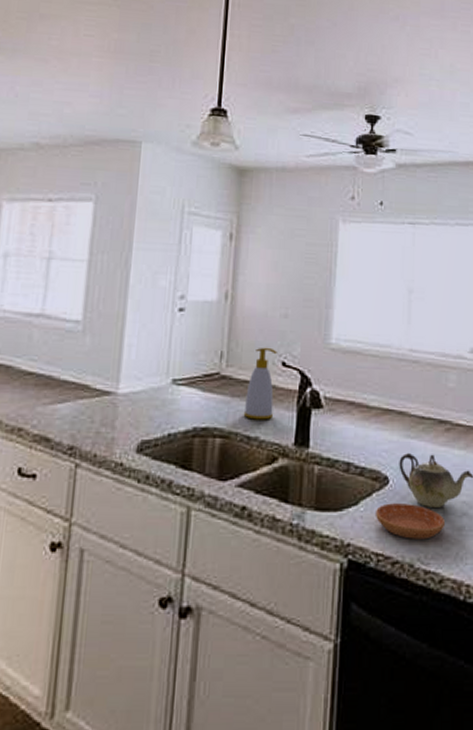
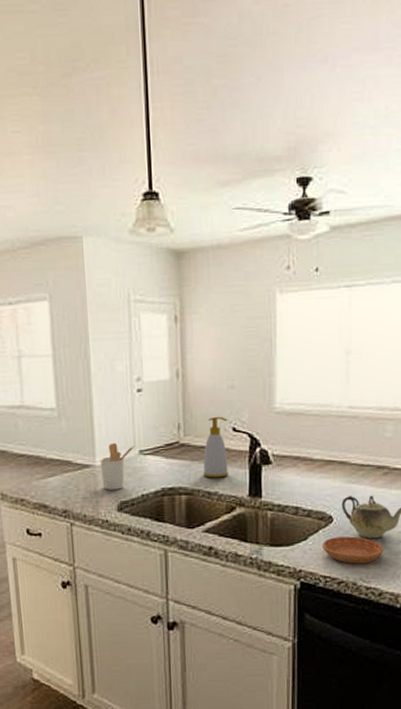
utensil holder: none [123,367,169,425] -> present [100,442,136,490]

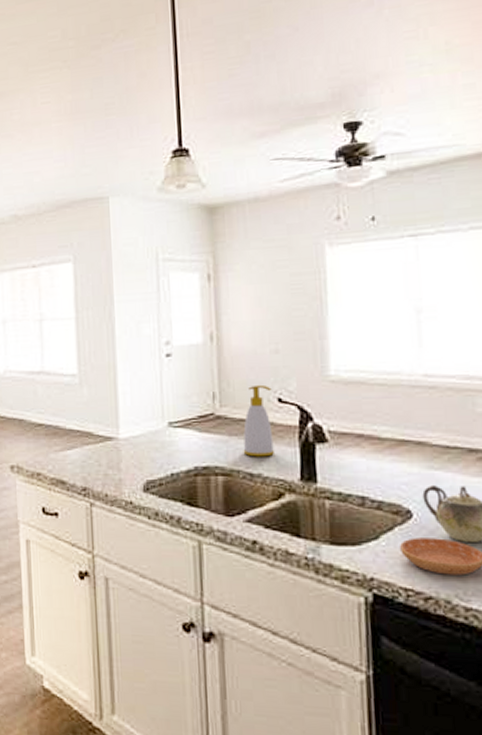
utensil holder: present [100,442,136,490] -> none [124,412,164,467]

